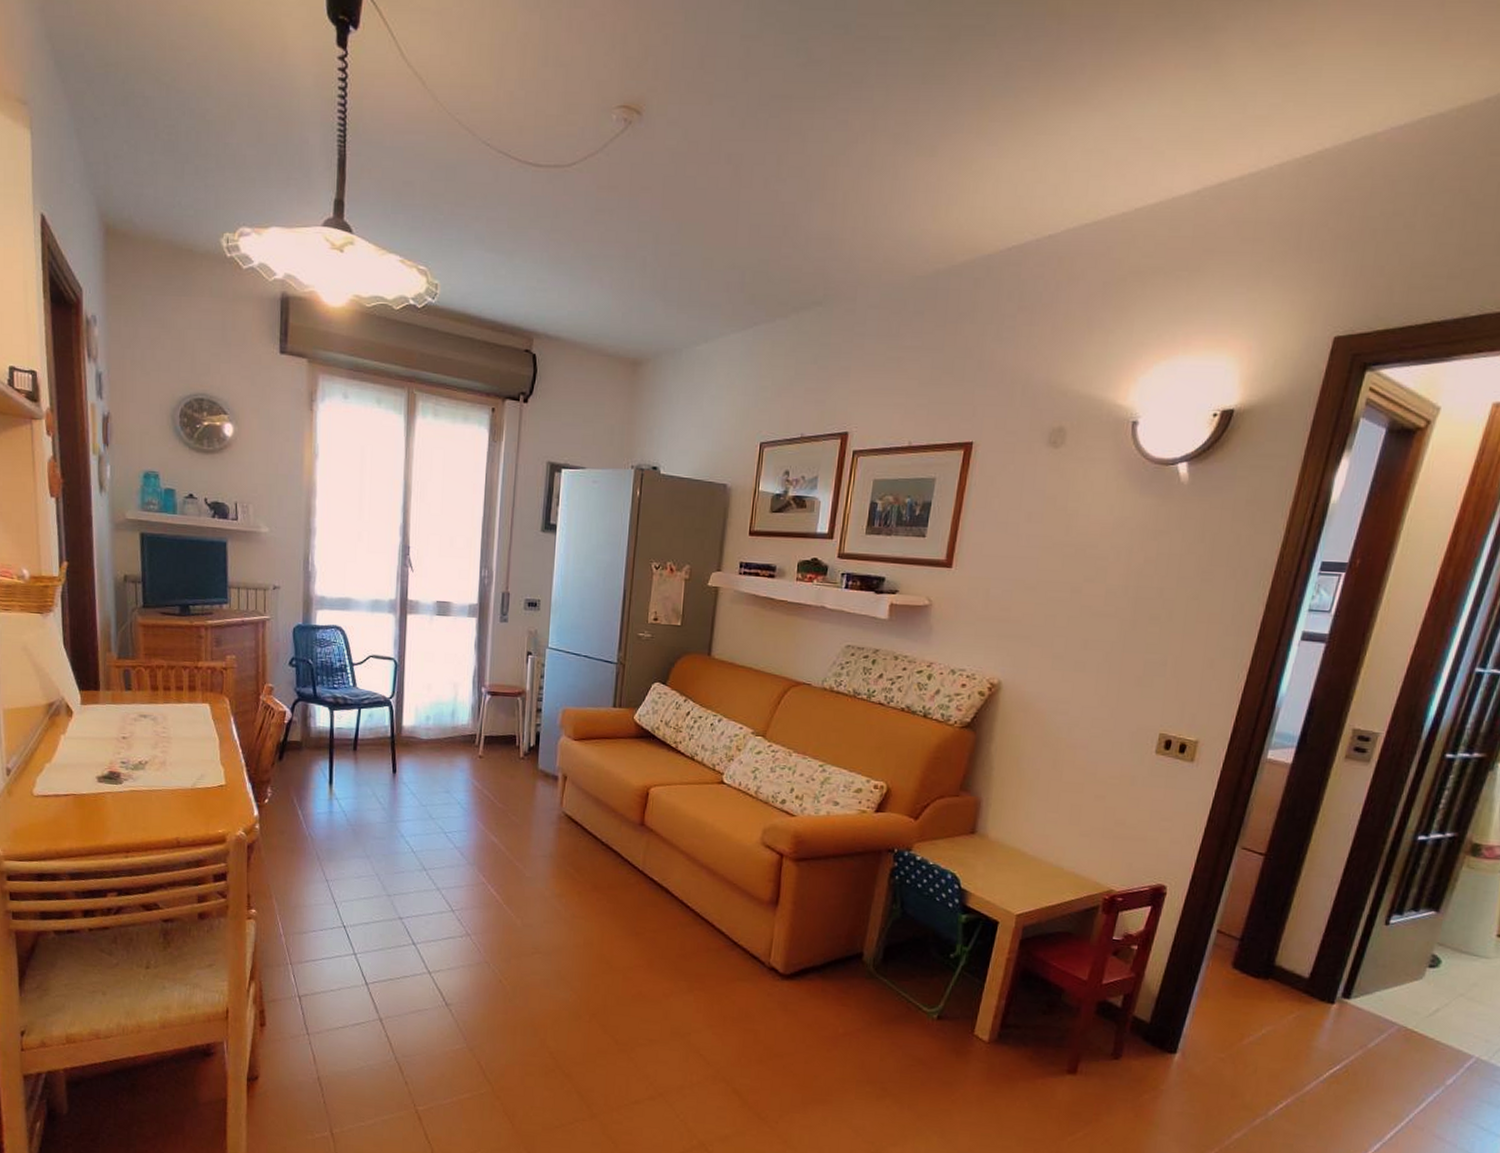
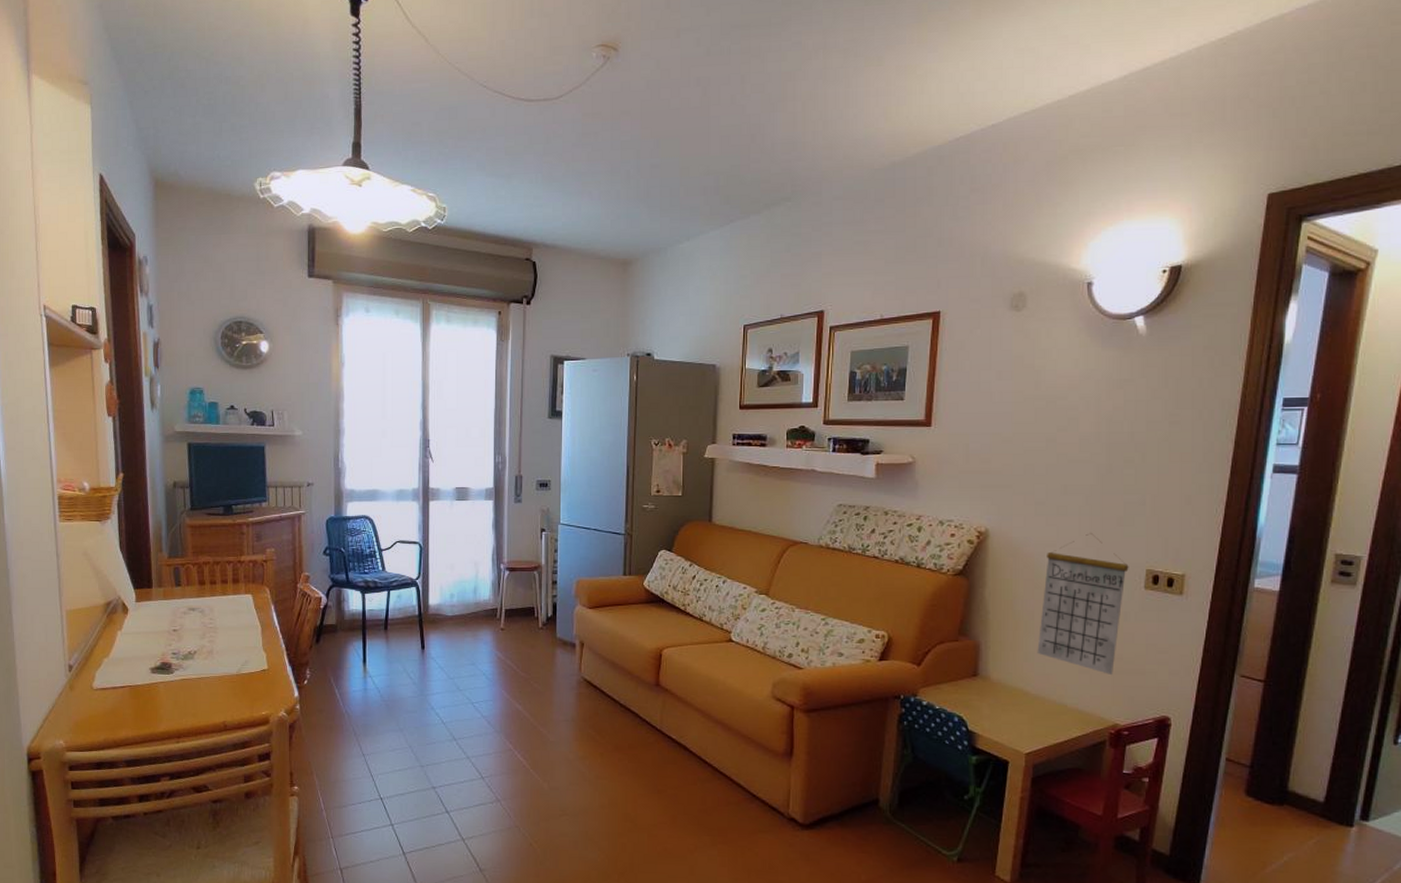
calendar: none [1039,692,1142,840] -> present [1037,533,1129,675]

